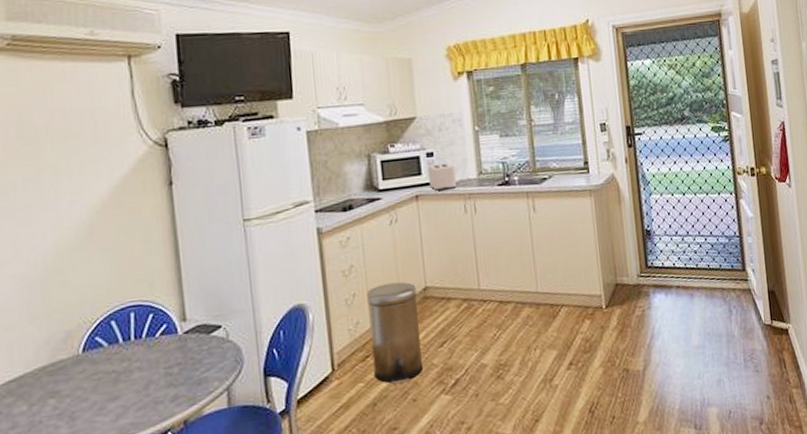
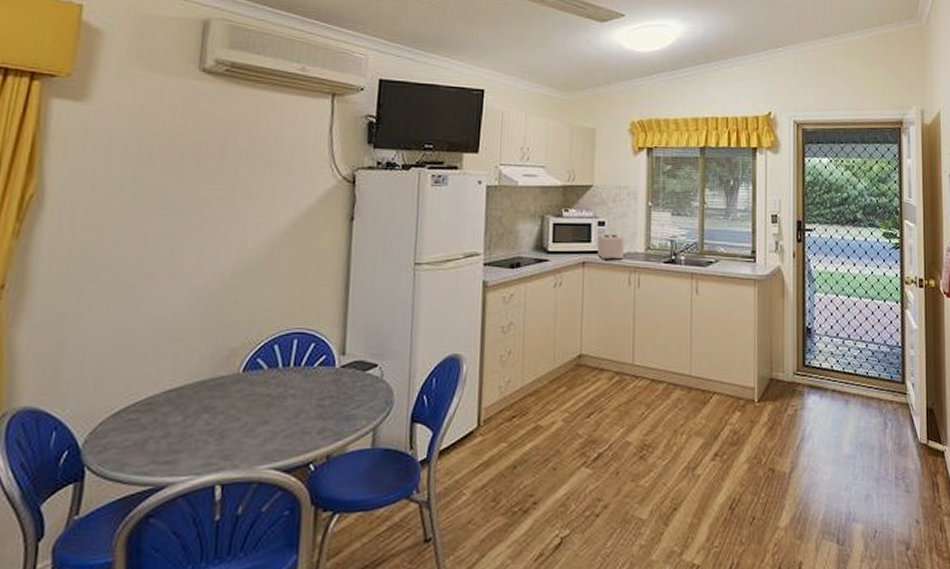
pedal bin: present [366,281,423,385] -> none [518,345,571,449]

